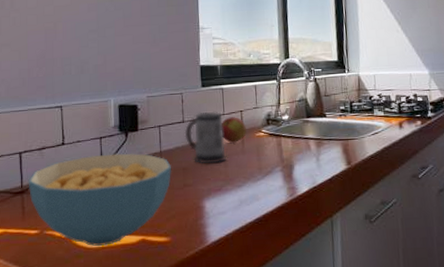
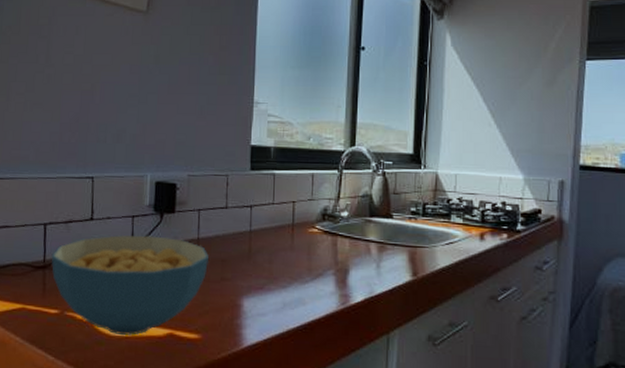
mug: present [184,111,227,164] -> none [226,198,273,259]
apple: present [222,117,247,143] -> none [270,207,298,237]

